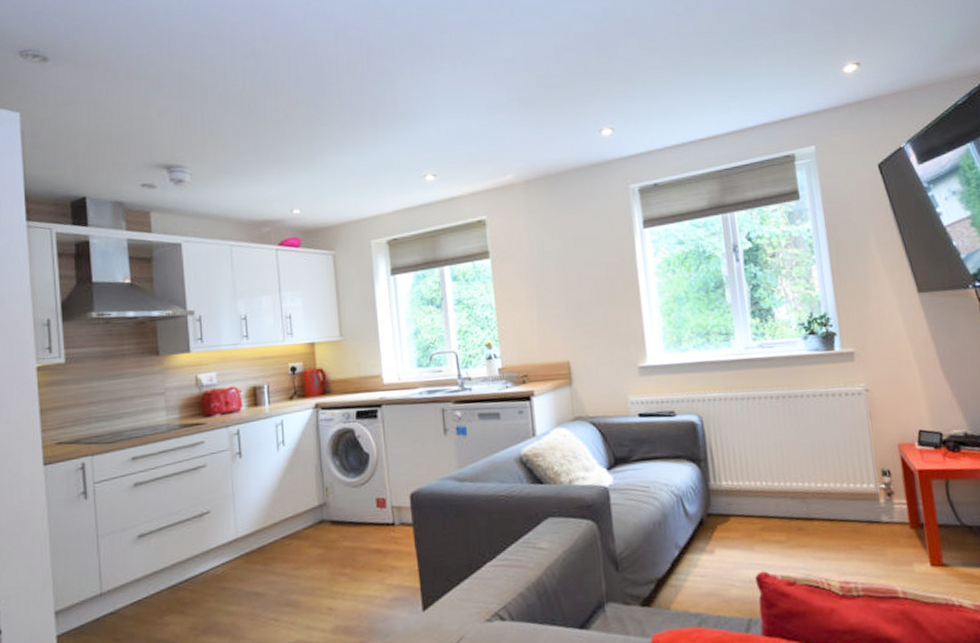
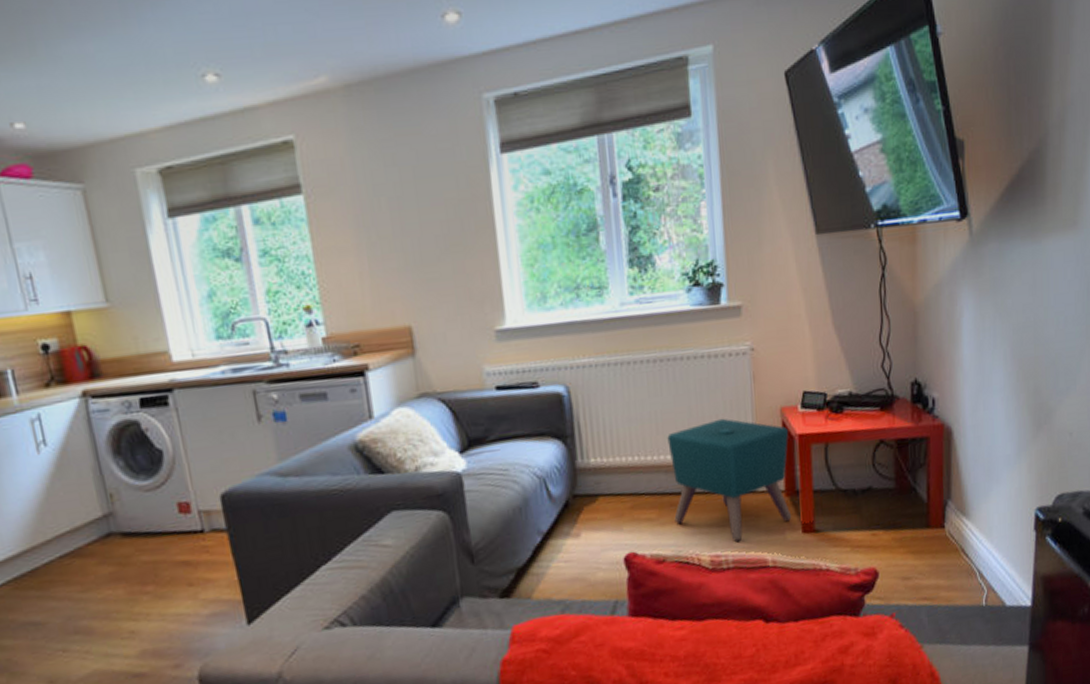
ottoman: none [792,451,919,571] -> present [667,418,792,543]

